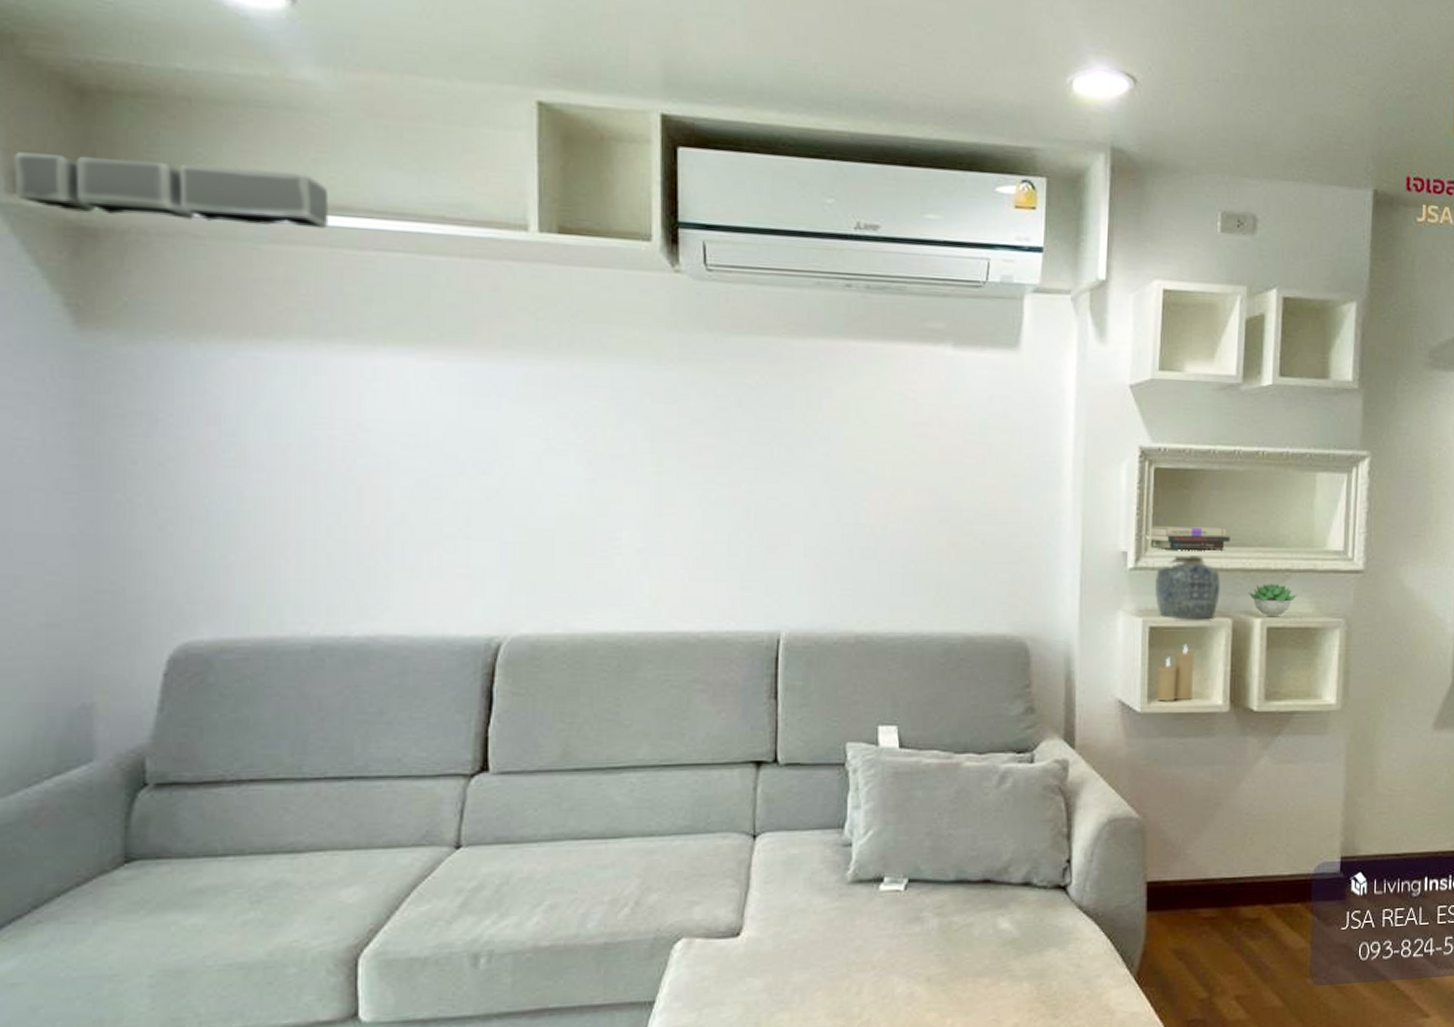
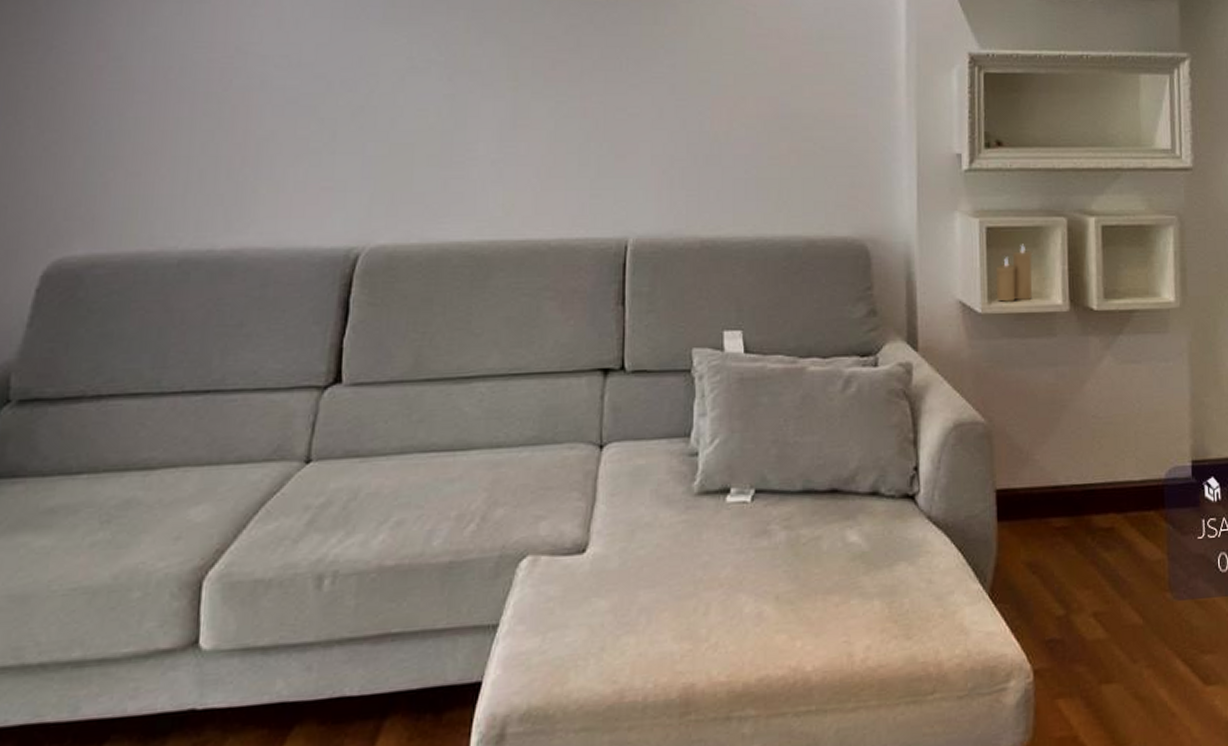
books: present [1145,526,1231,550] -> none [978,129,1061,151]
decorative jar: present [1155,555,1220,620] -> none [990,156,1054,220]
succulent plant: present [1248,584,1297,617] -> none [1080,182,1129,216]

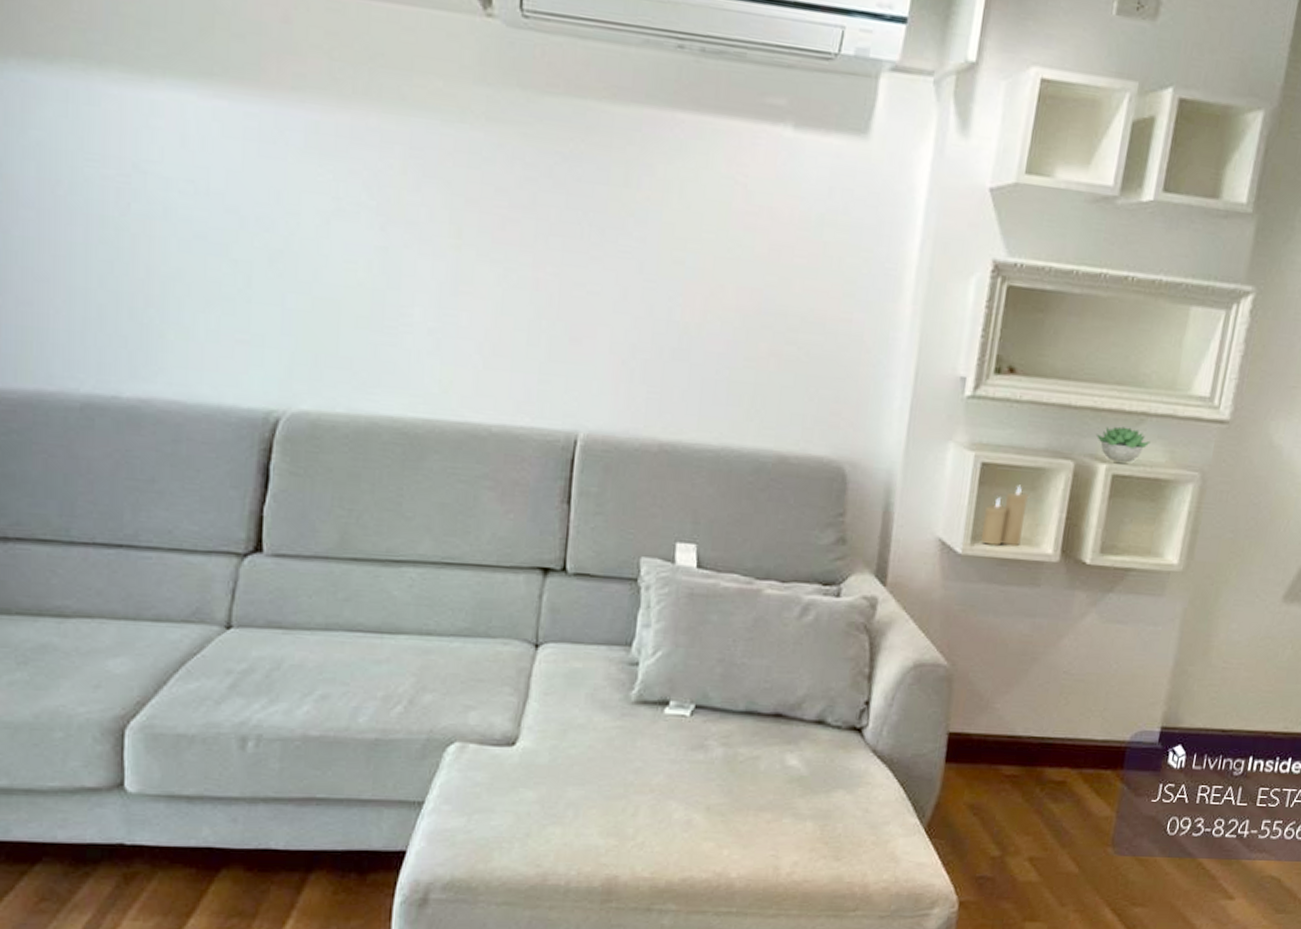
succulent plant: none [1080,182,1129,216] -> present [1095,426,1151,464]

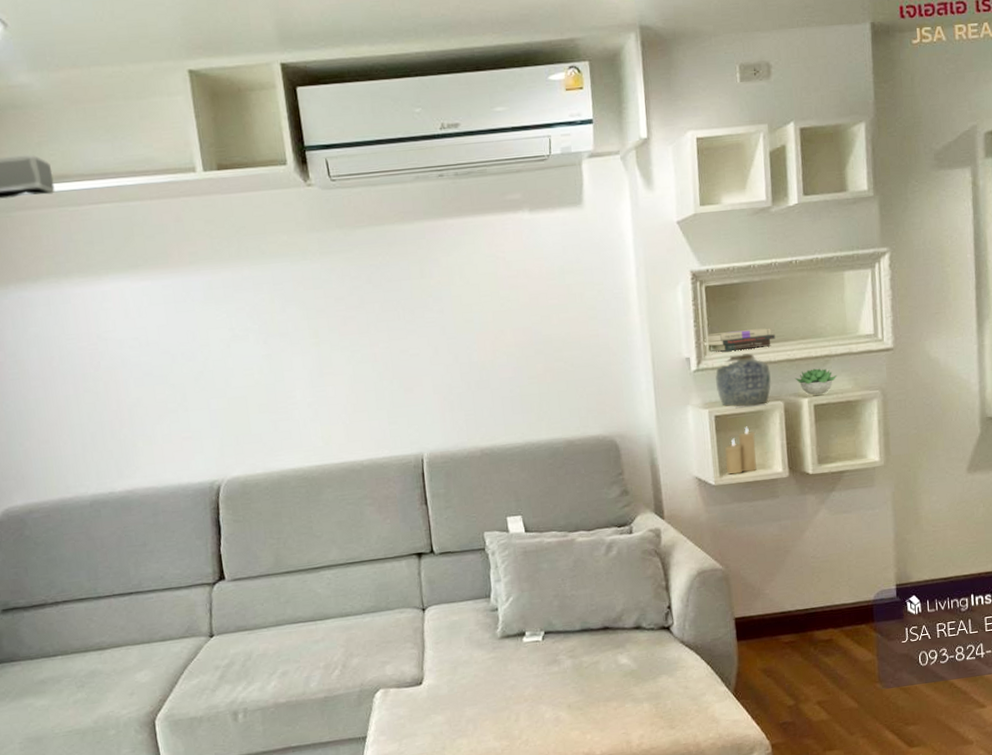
books: none [988,351,1084,385] -> present [703,328,775,352]
decorative jar: none [991,386,1067,460] -> present [715,353,771,407]

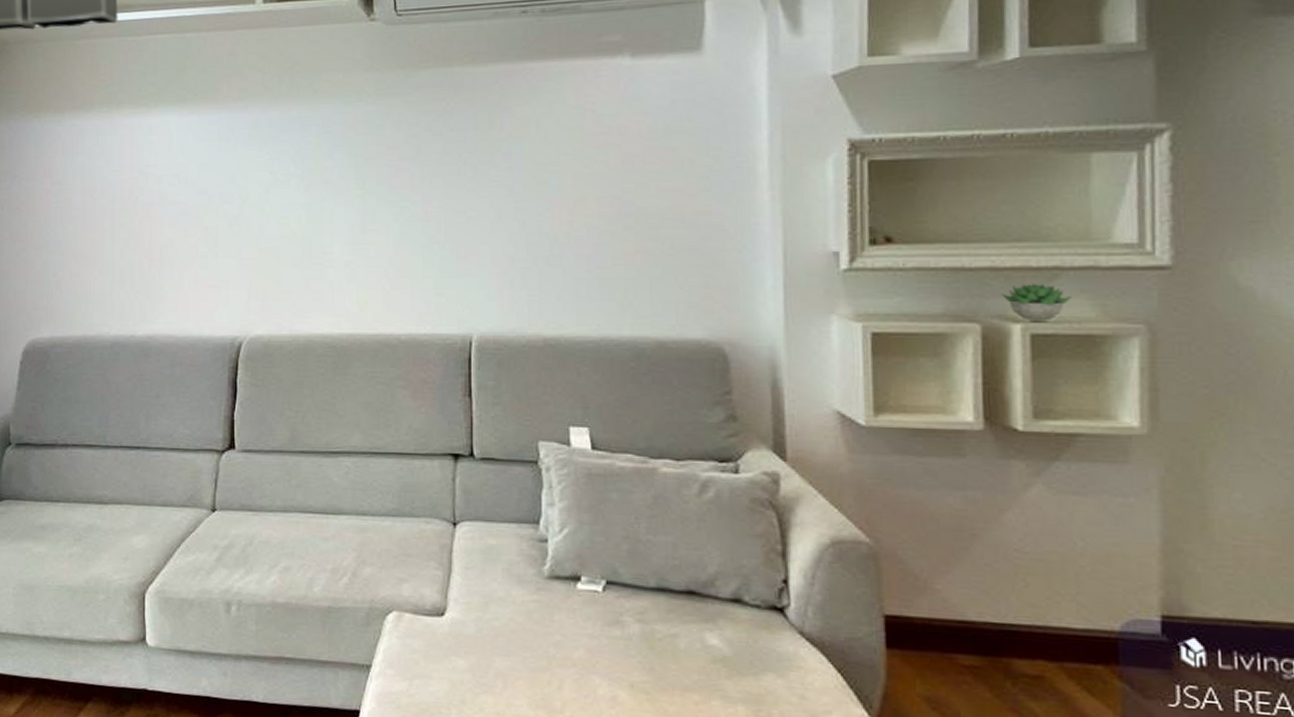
books: present [703,328,775,352] -> none [861,222,973,248]
decorative jar: present [715,353,771,407] -> none [876,254,963,325]
candle: present [725,426,757,475] -> none [884,352,933,417]

